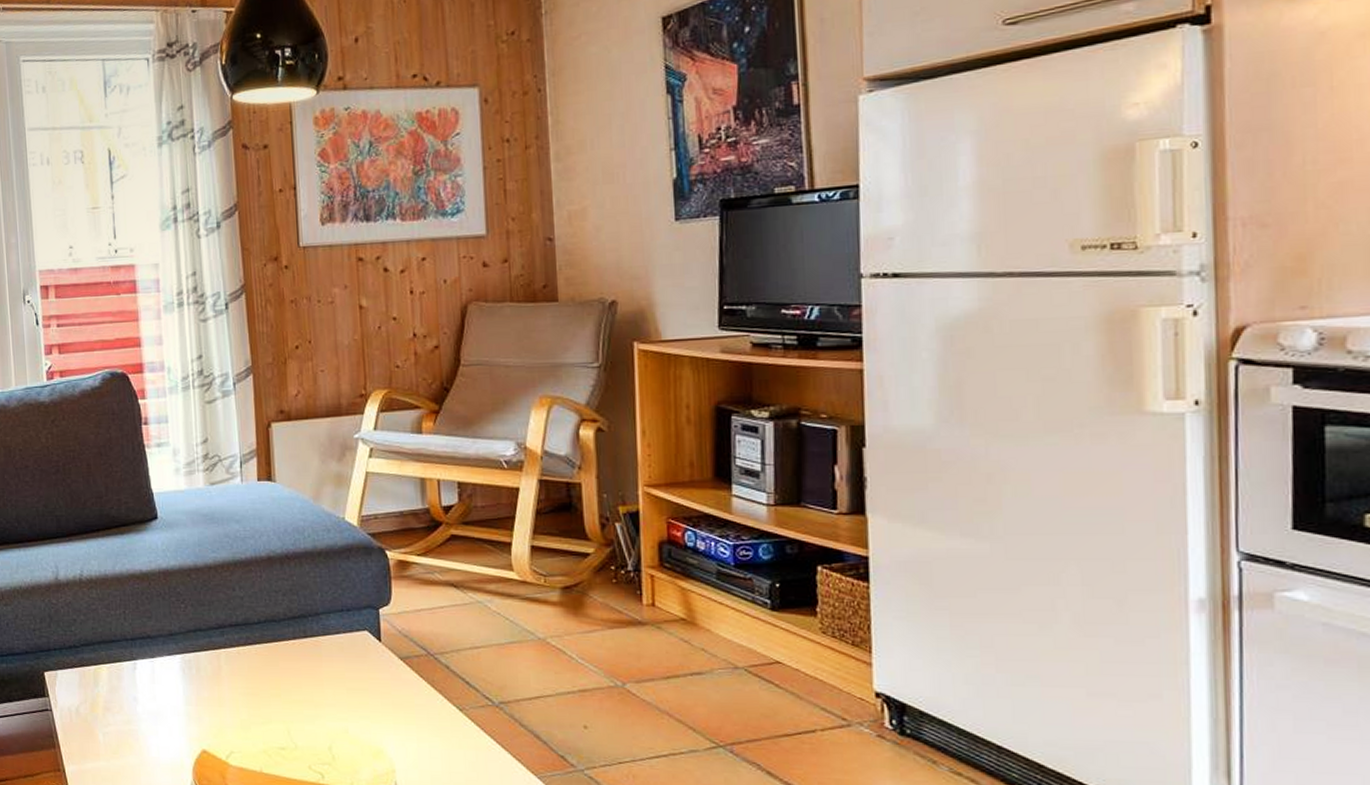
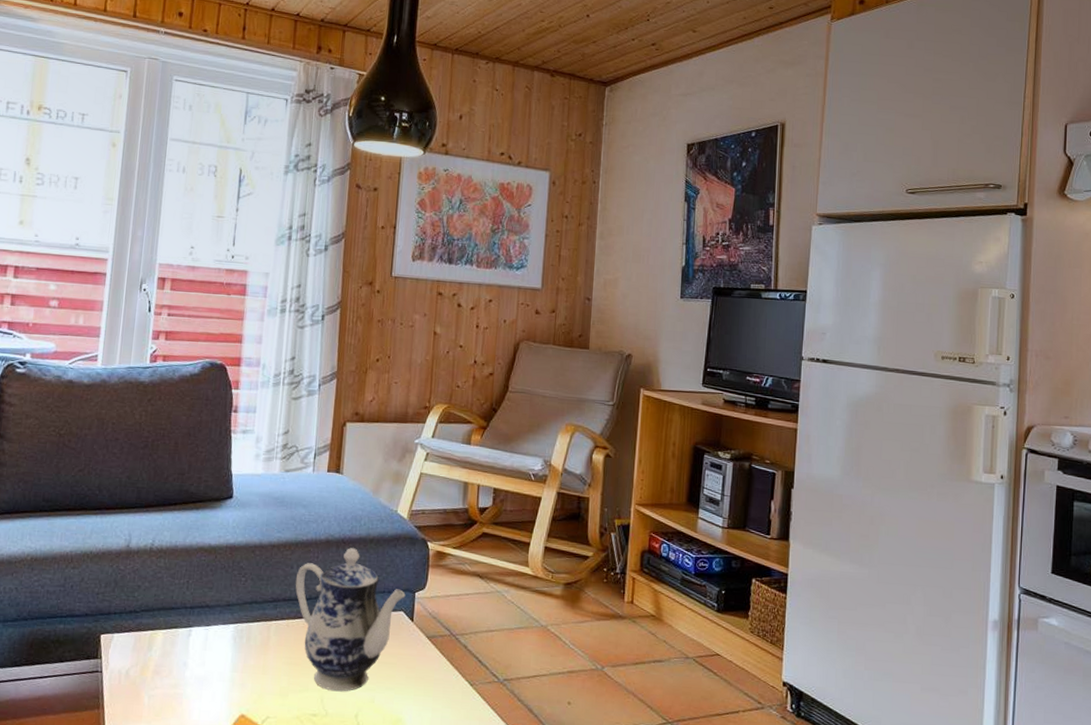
teapot: none [239,563,368,723] -> present [295,548,406,692]

